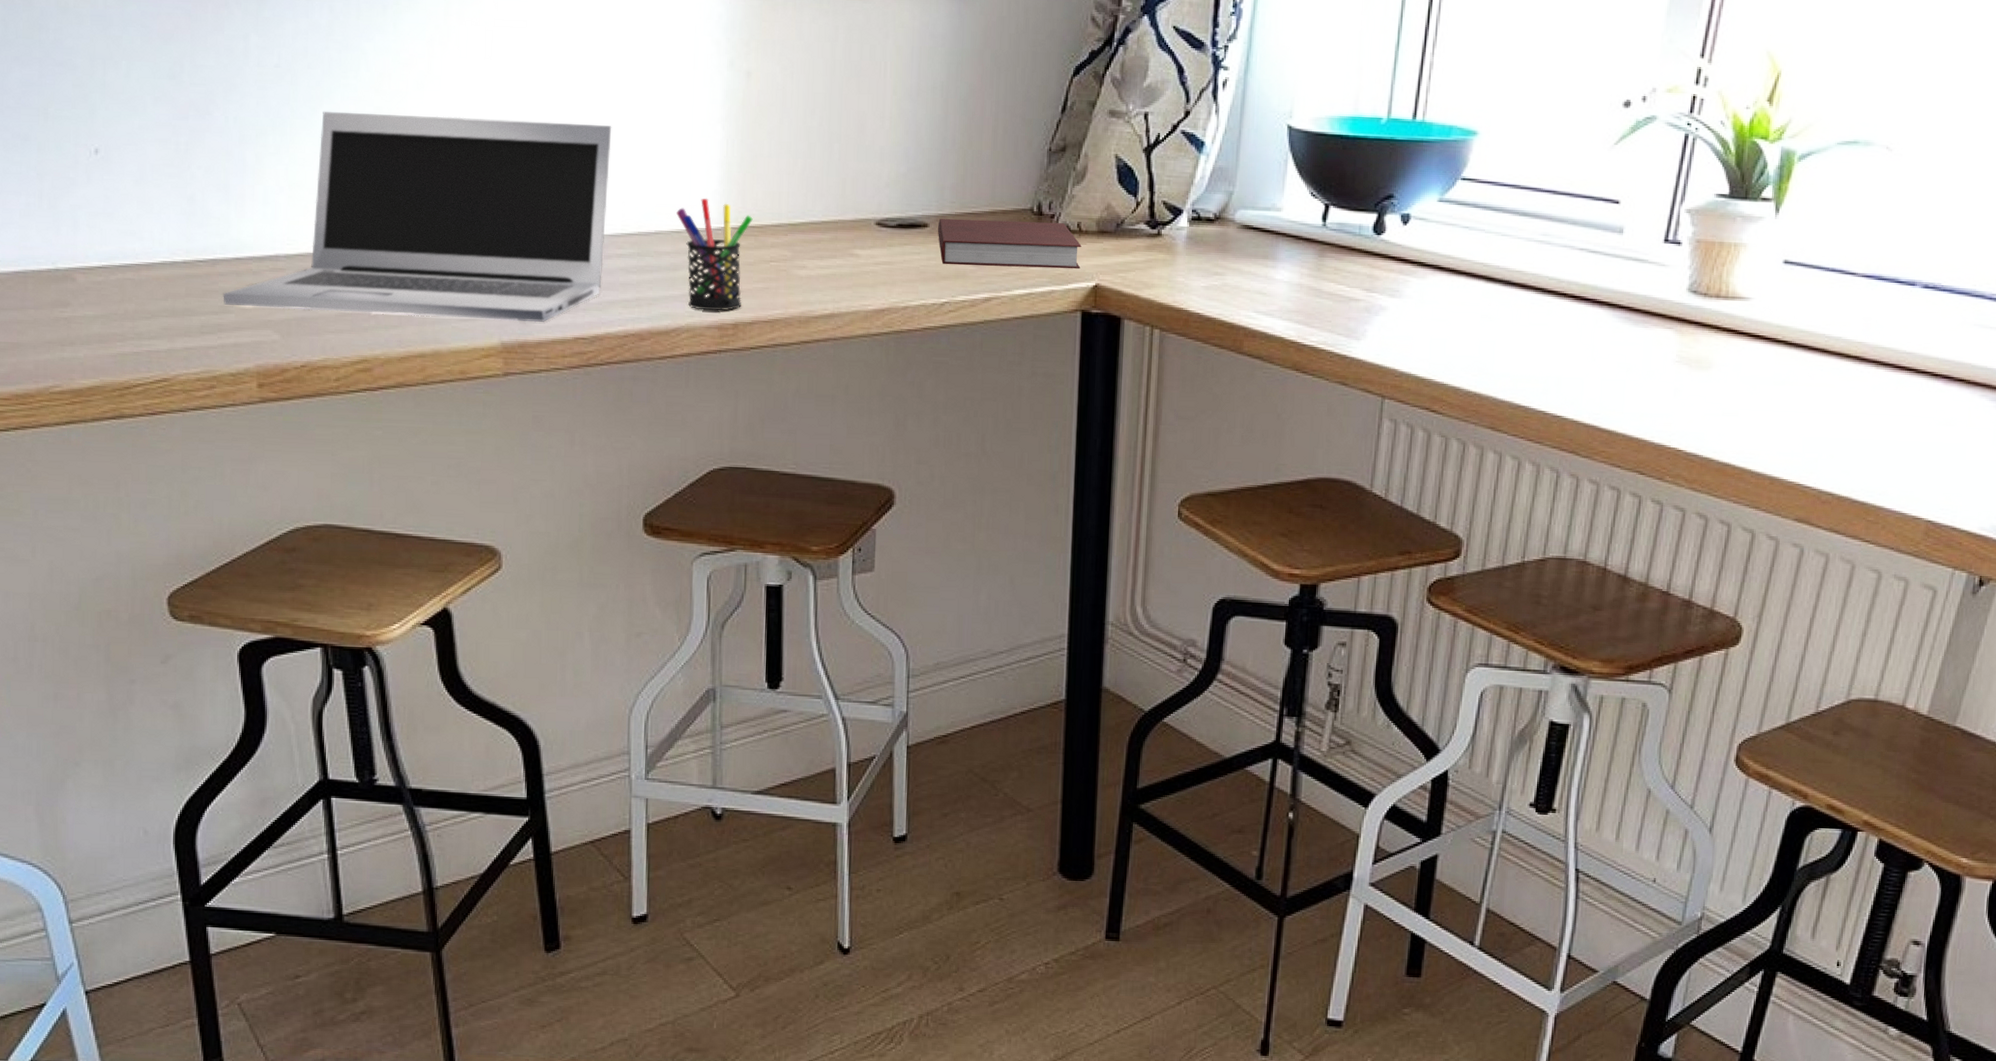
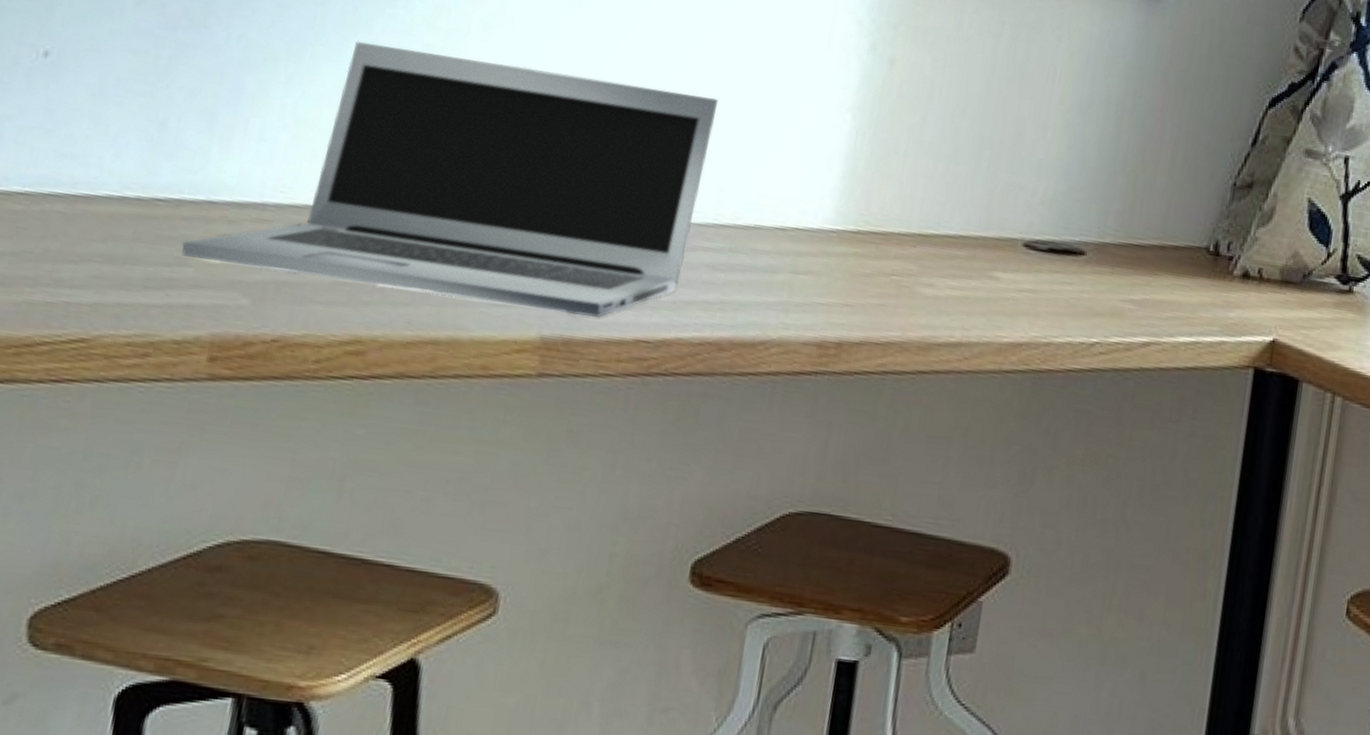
pen holder: present [676,198,753,311] -> none [784,193,877,326]
notebook: present [938,218,1082,269] -> none [1095,246,1261,321]

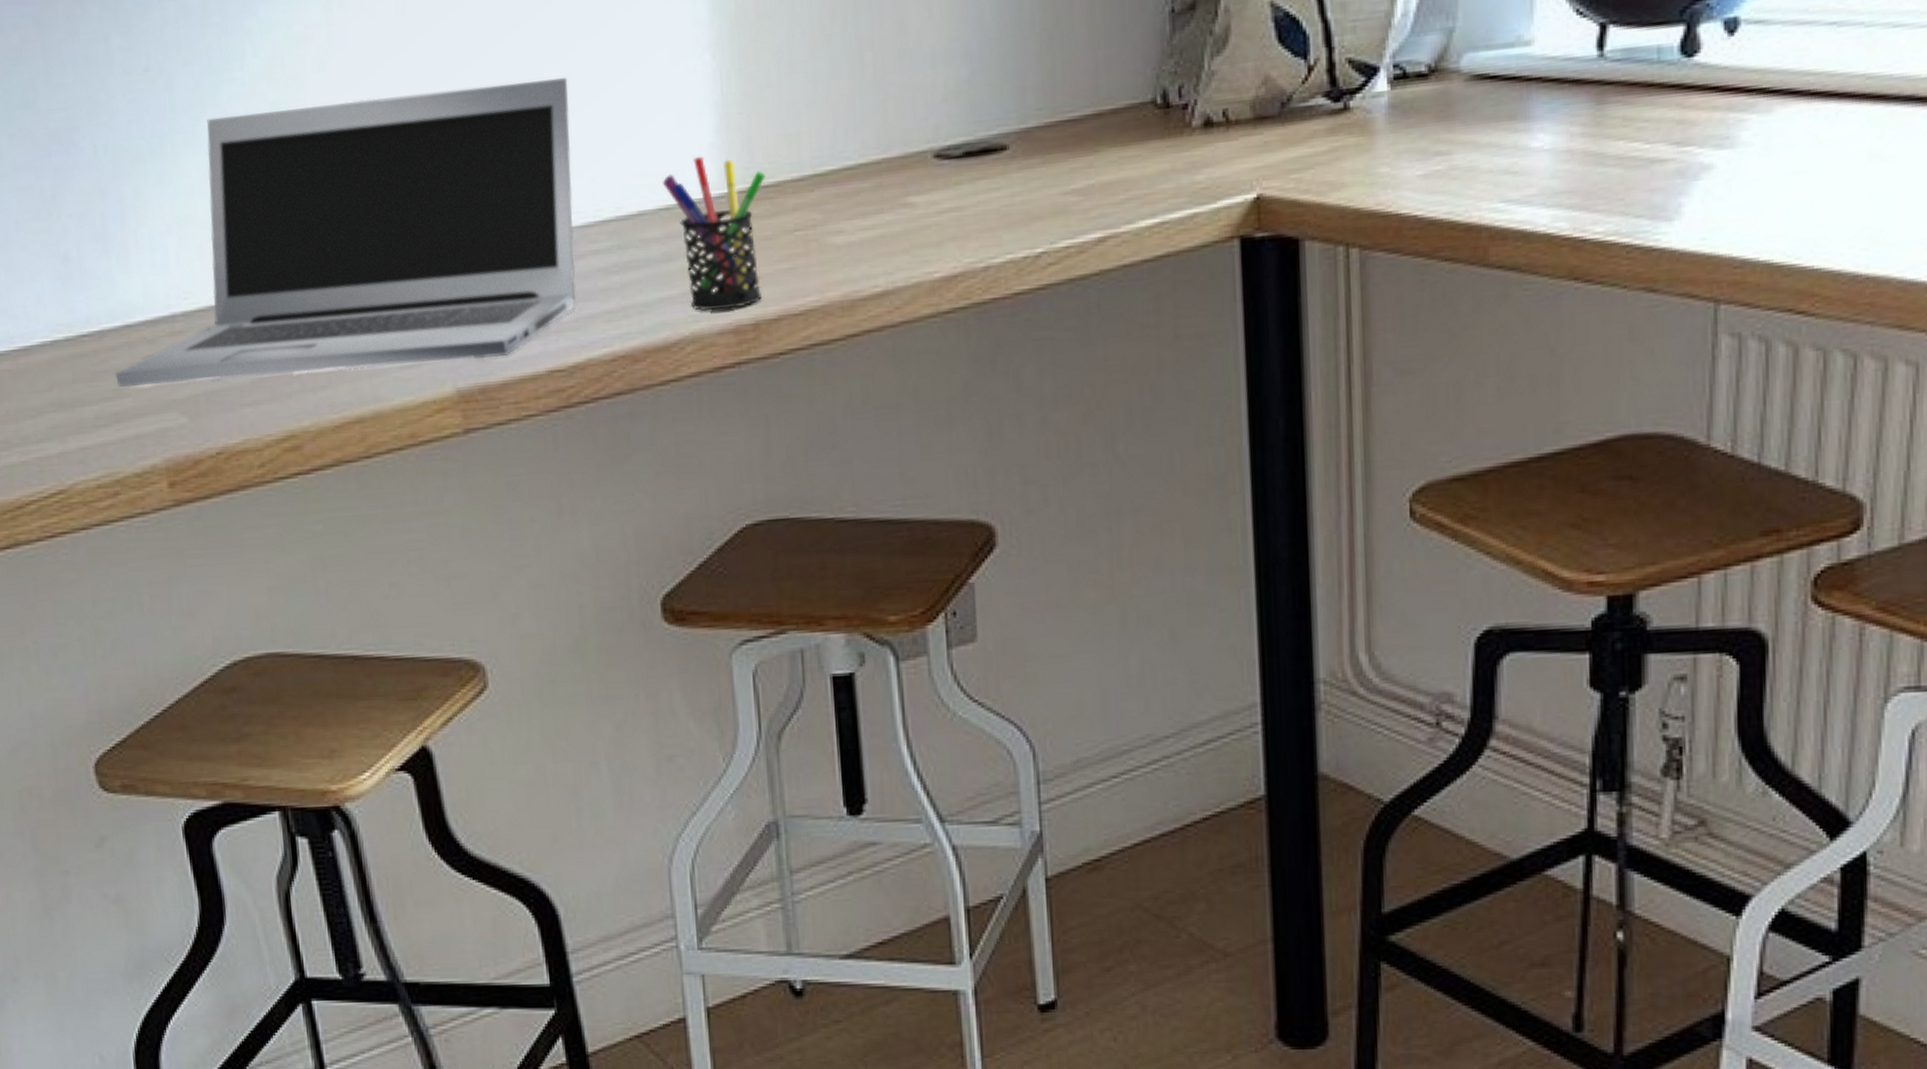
pen holder: none [784,193,877,326] -> present [663,156,766,312]

